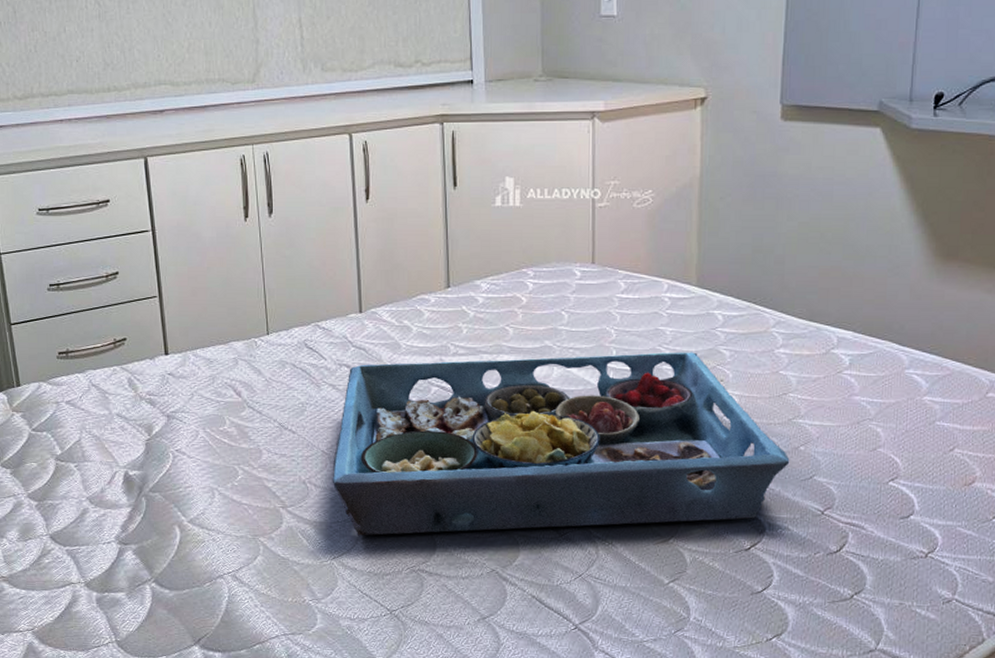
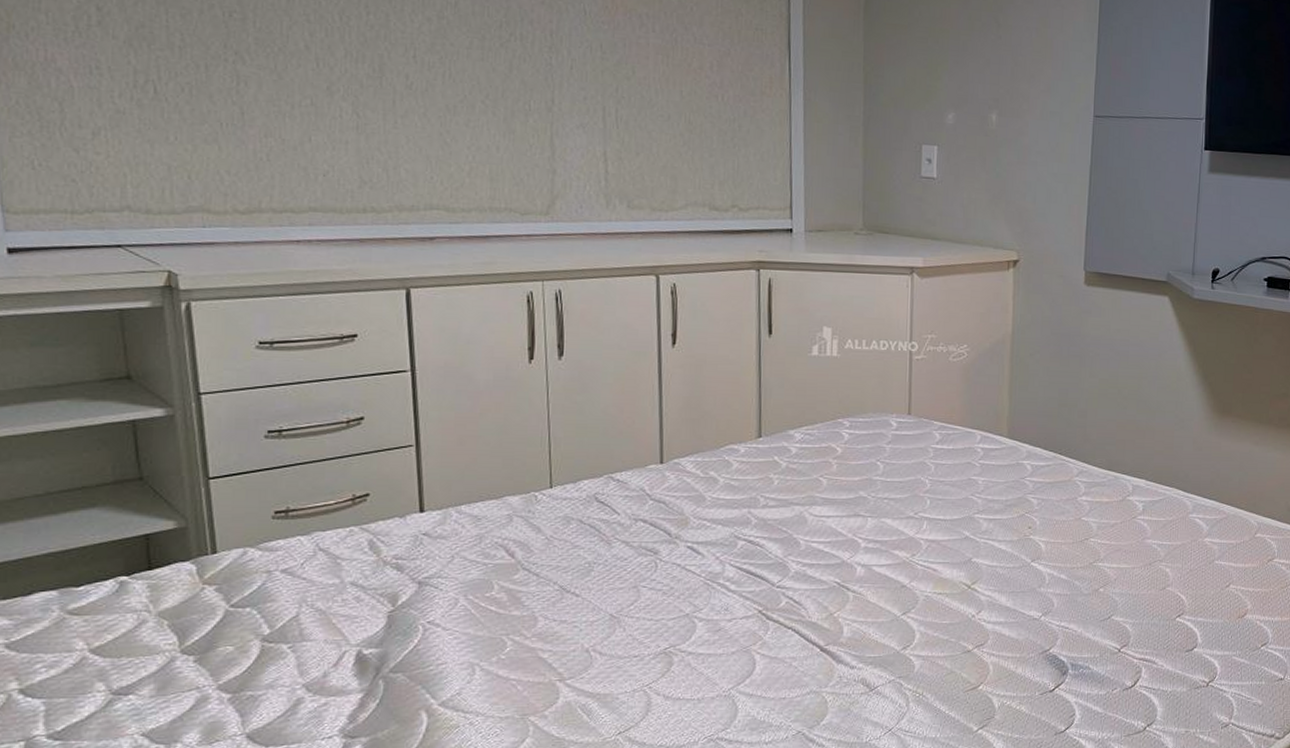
serving tray: present [332,352,790,536] -> none [620,500,1091,706]

